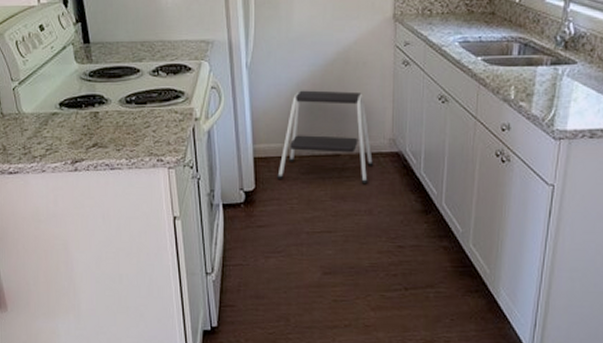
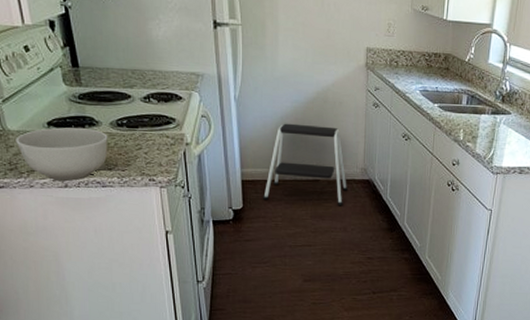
bowl: none [30,108,117,165] -> present [15,127,108,182]

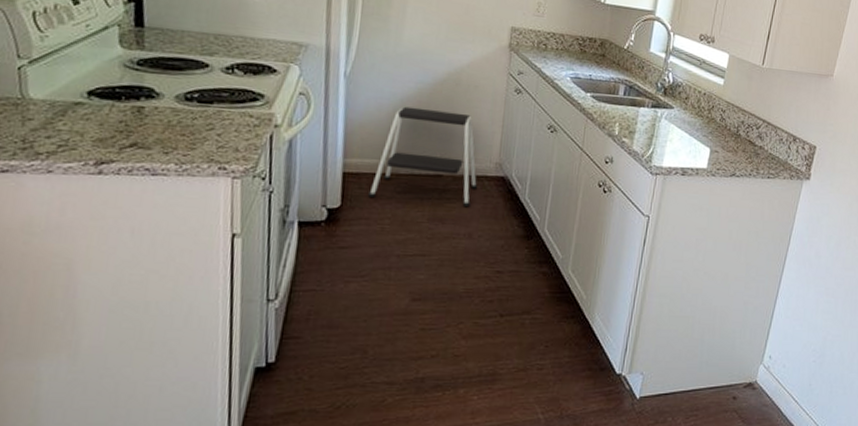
bowl: present [15,127,108,182] -> none [37,98,170,167]

